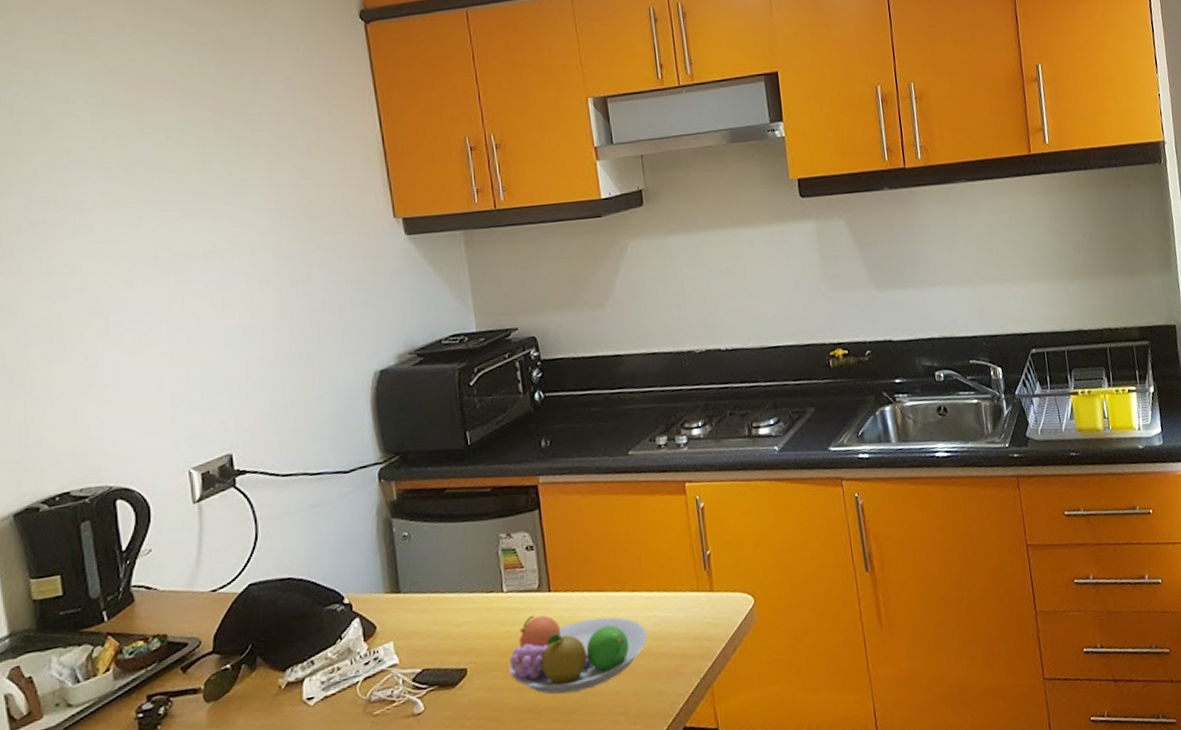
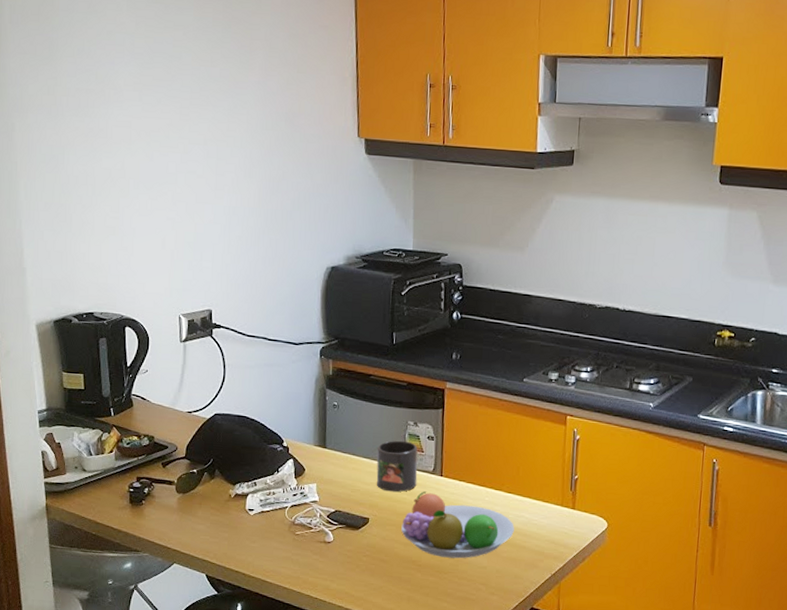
mug: none [465,558,521,629] -> present [376,440,418,492]

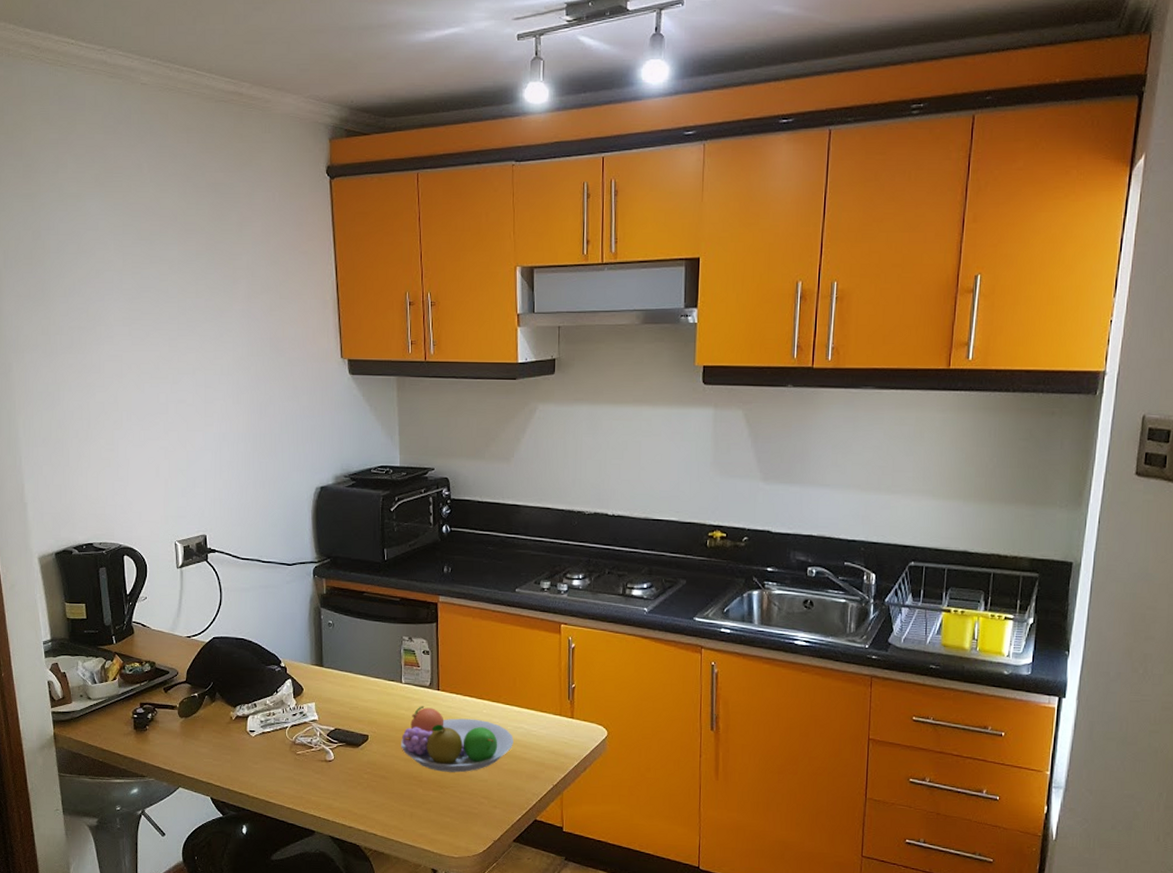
mug: present [376,440,418,492] -> none [373,656,415,708]

